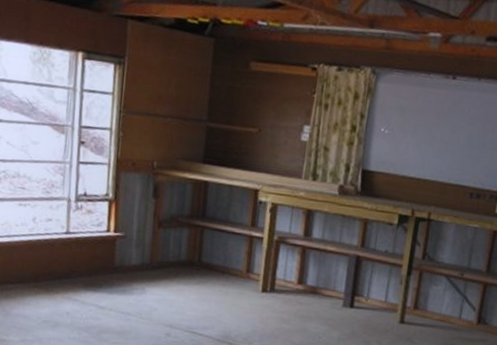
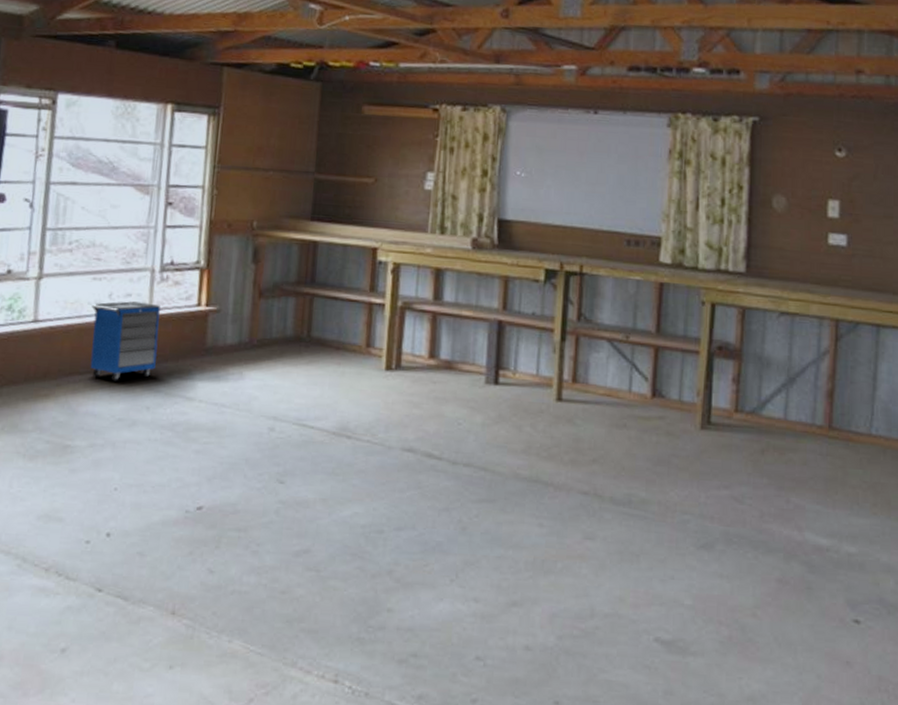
cabinet: none [18,225,76,291] -> present [90,301,161,382]

